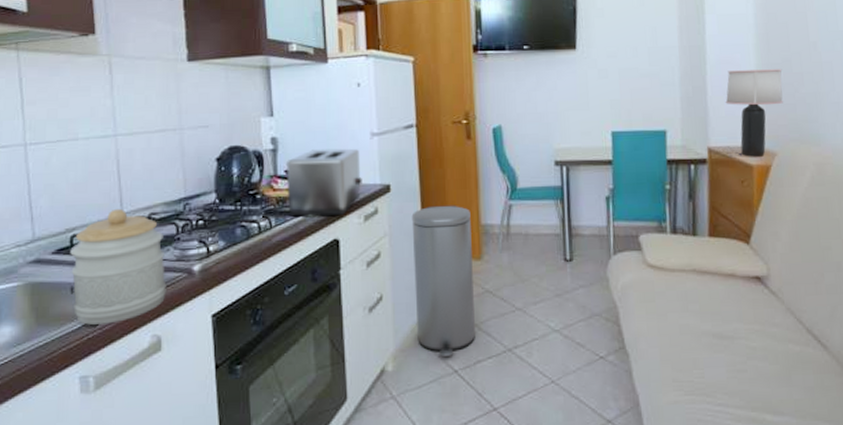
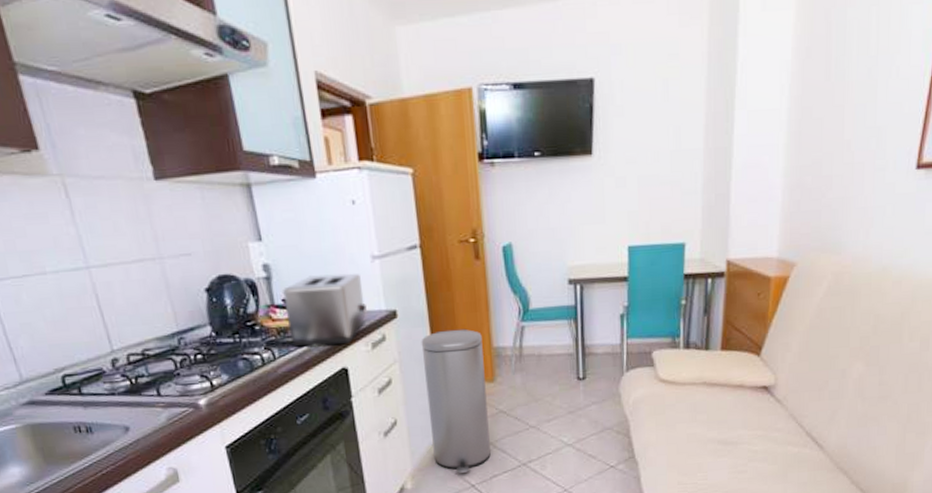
jar: present [70,208,167,325] -> none [64,345,175,462]
table lamp: present [725,69,783,158] -> none [748,172,811,269]

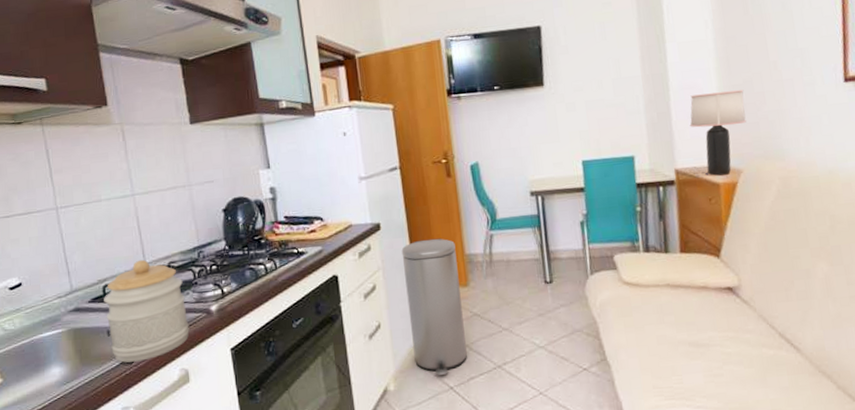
jar: none [64,345,175,462] -> present [104,259,190,363]
toaster: present [283,273,367,347] -> none [285,192,355,258]
table lamp: none [748,172,811,269] -> present [690,90,746,176]

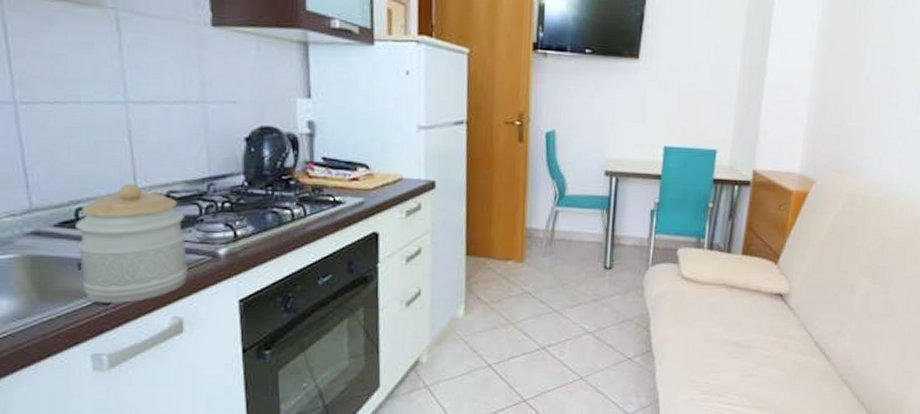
pedal bin: present [401,238,467,375] -> none [454,206,516,351]
table lamp: present [690,90,746,176] -> none [776,96,834,184]

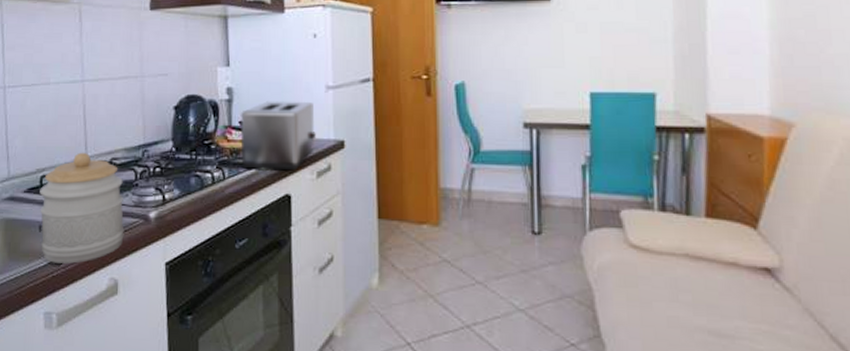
toaster: none [323,138,406,208] -> present [240,101,316,170]

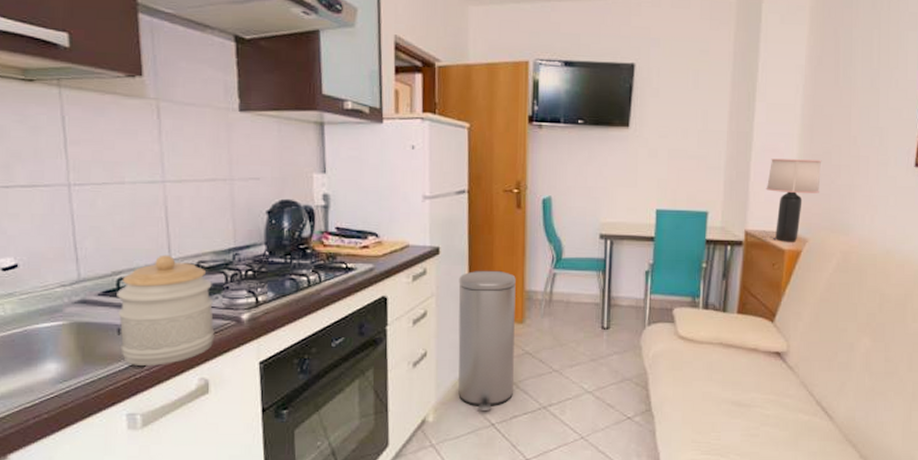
toaster: present [240,101,316,170] -> none [337,208,412,274]
pedal bin: none [366,165,430,327] -> present [458,270,516,410]
table lamp: none [729,25,804,129] -> present [766,158,822,243]

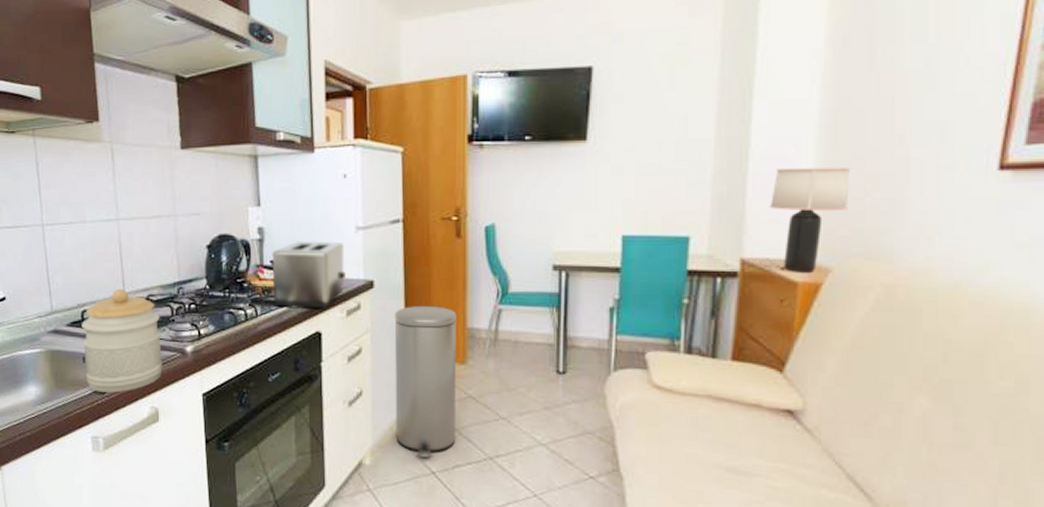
toaster: none [337,208,412,274] -> present [272,241,346,308]

